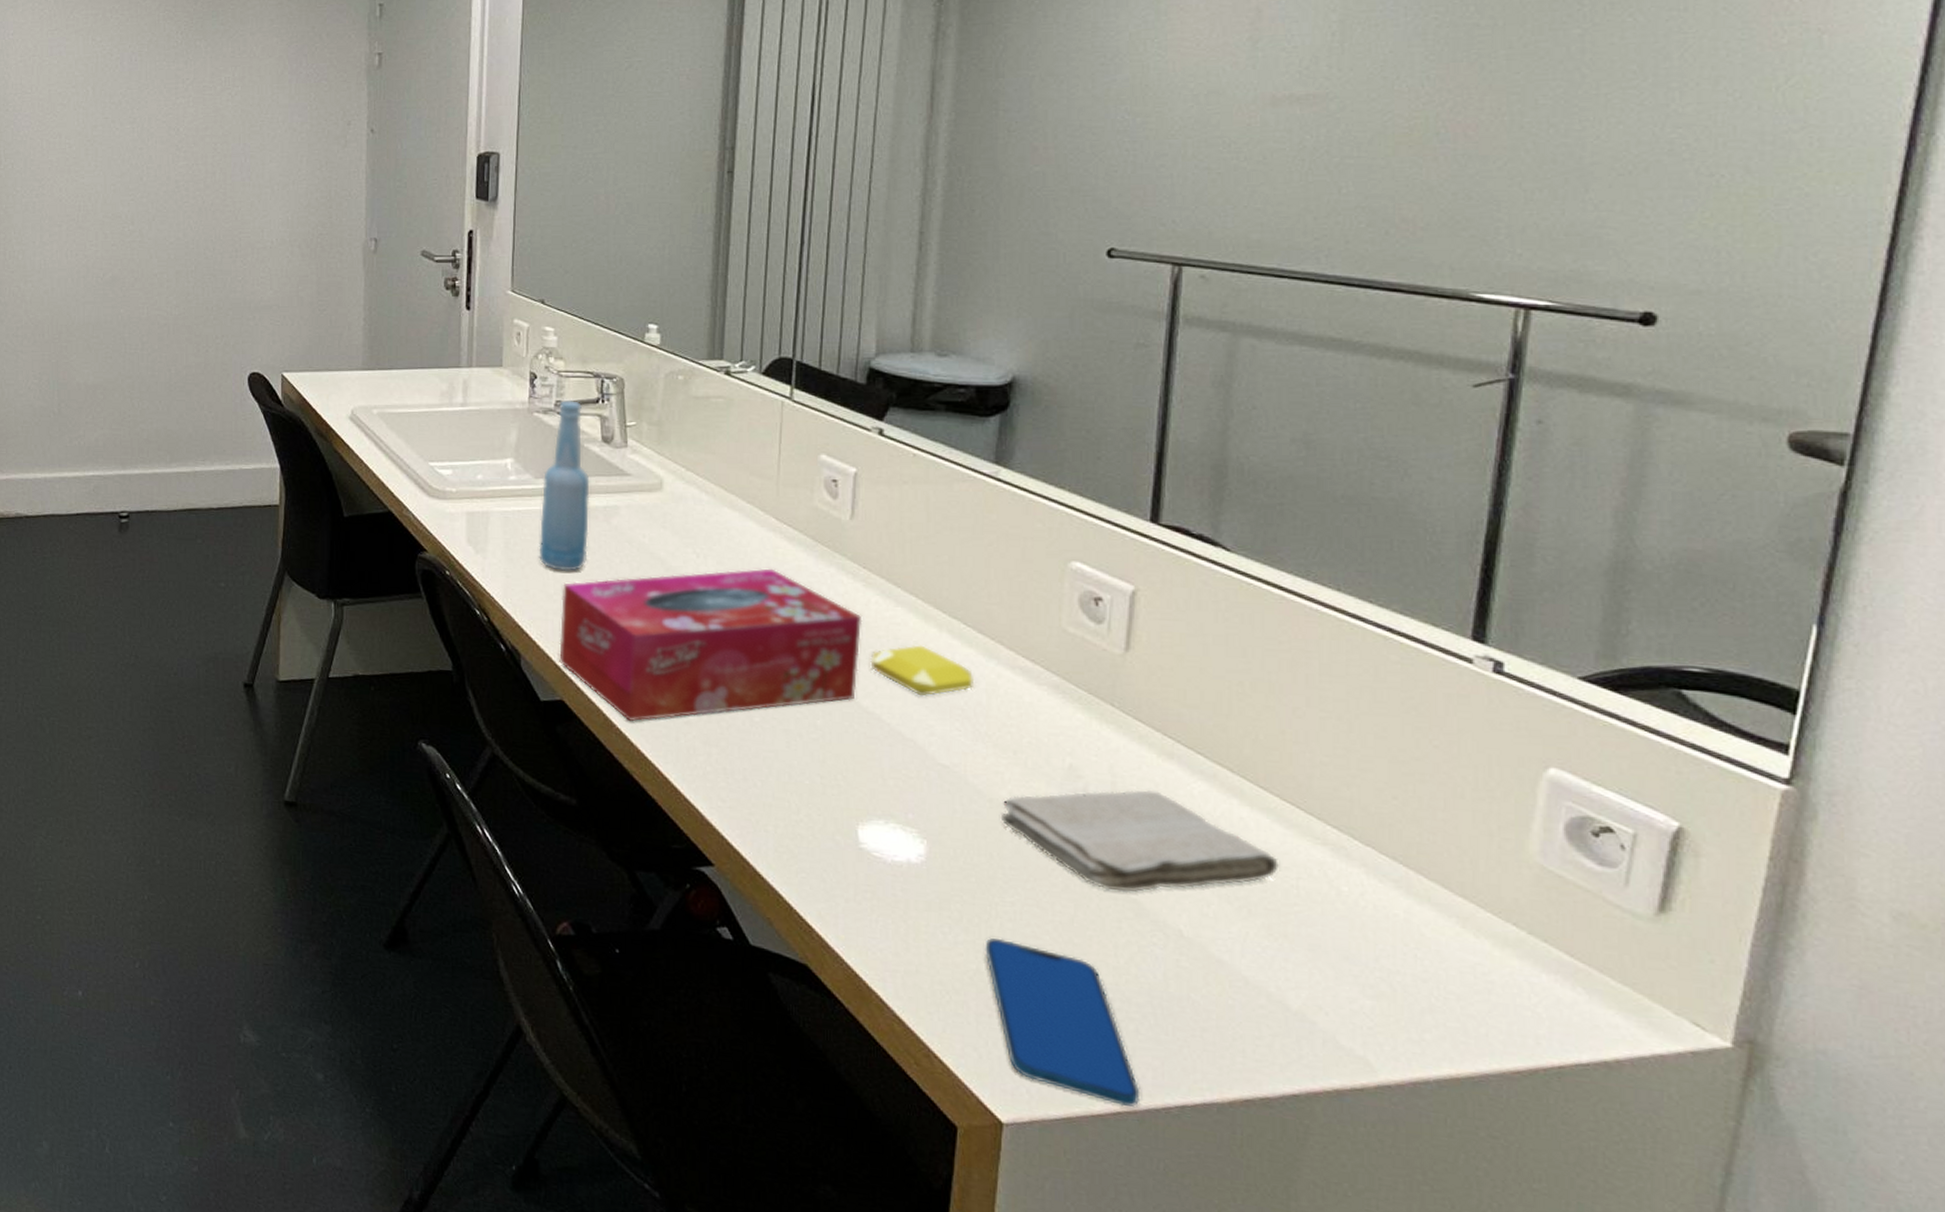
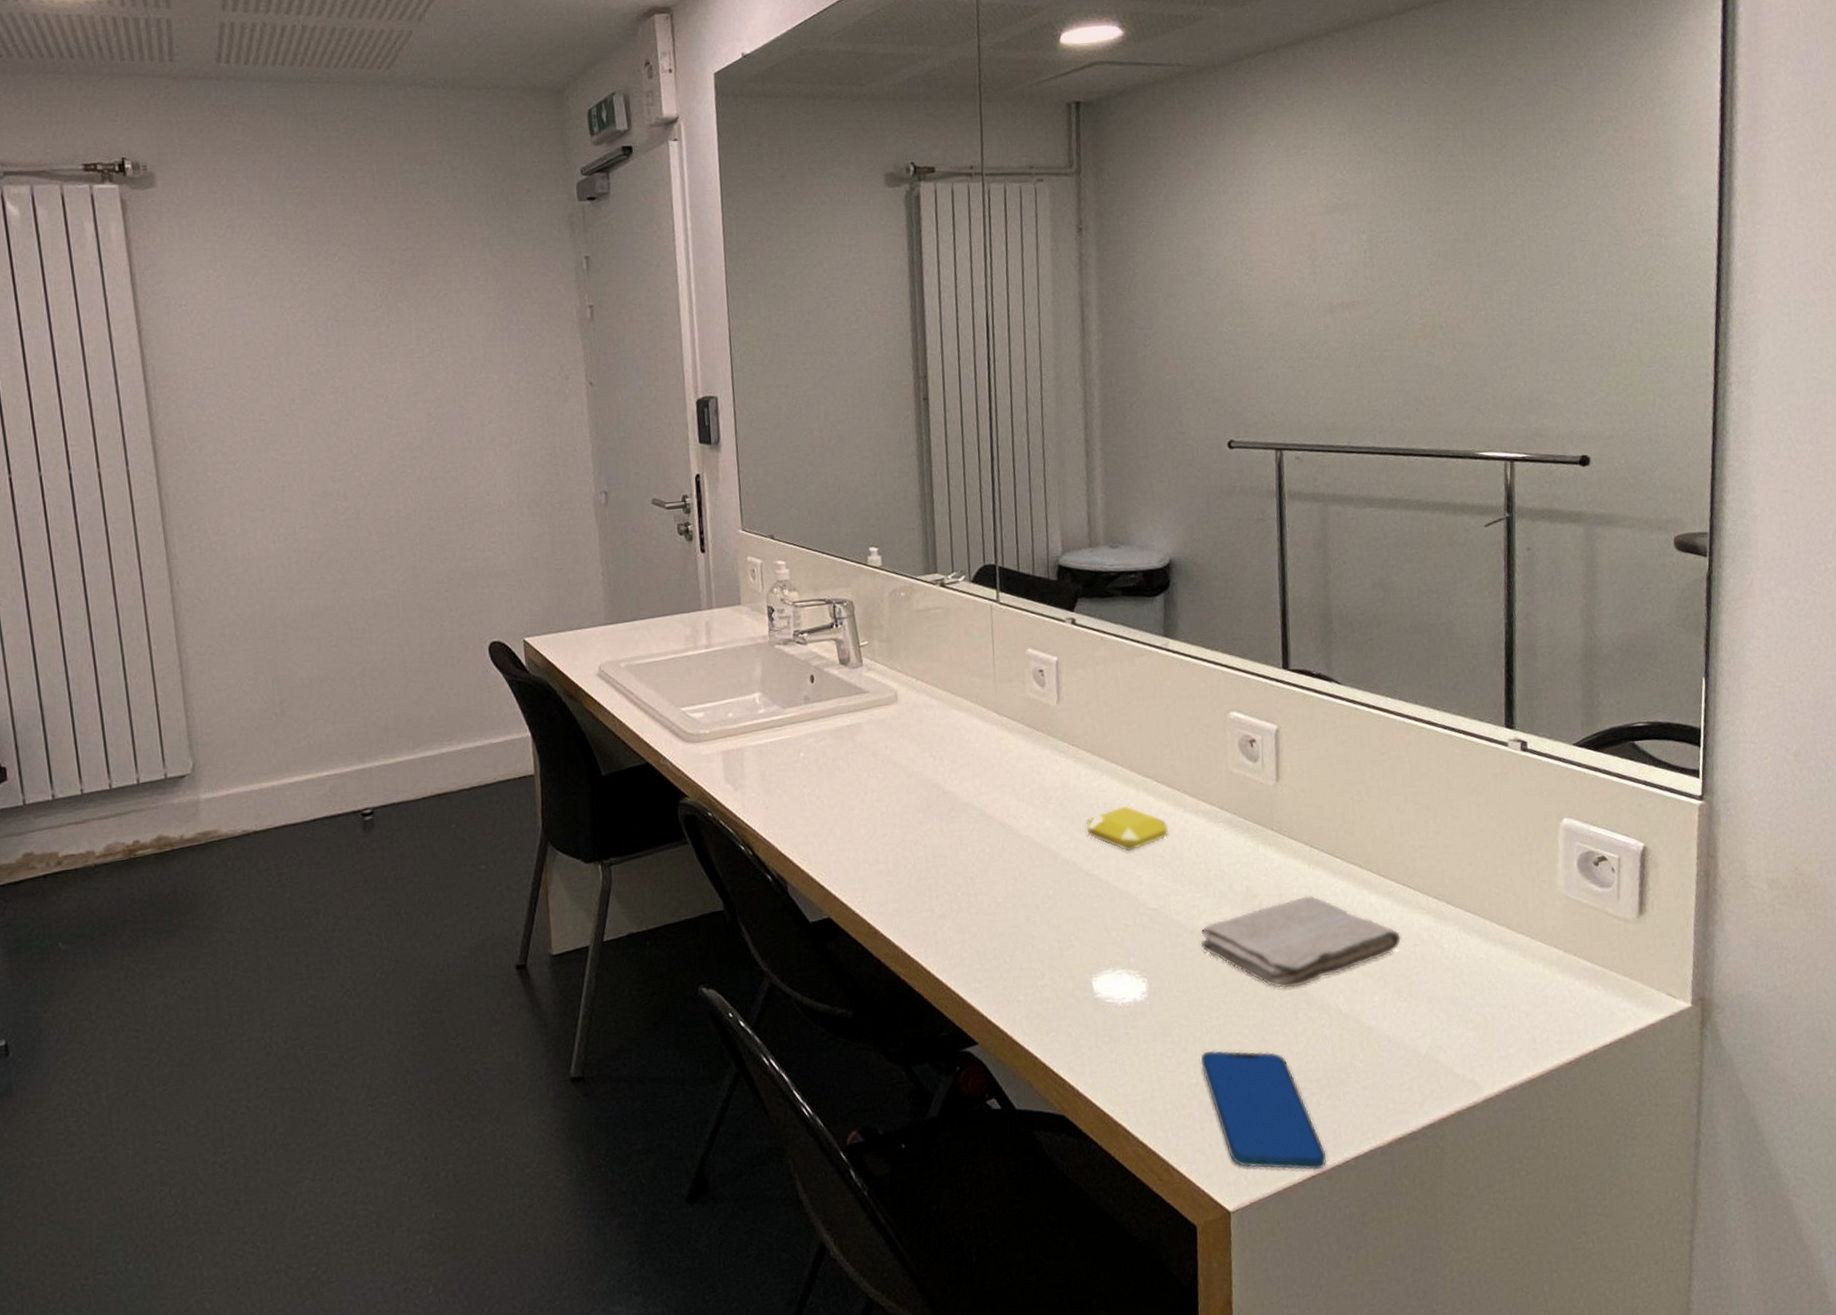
bottle: present [539,400,590,571] -> none [790,628,838,794]
tissue box: present [559,568,863,721] -> none [818,759,1078,925]

